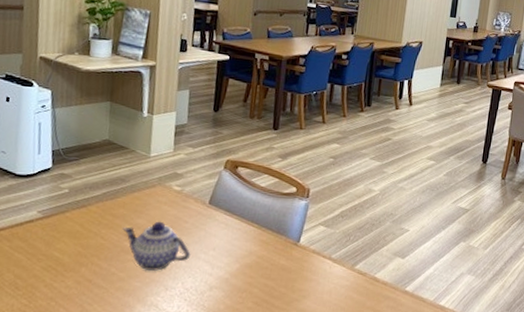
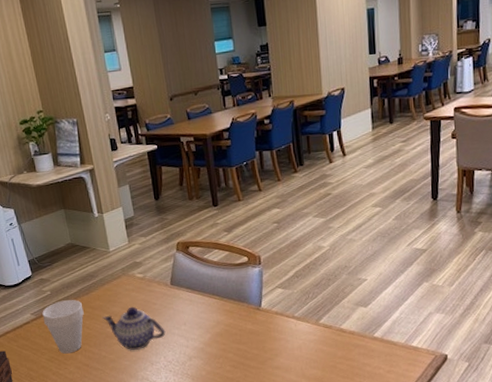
cup: none [50,202,103,264] -> present [42,300,84,354]

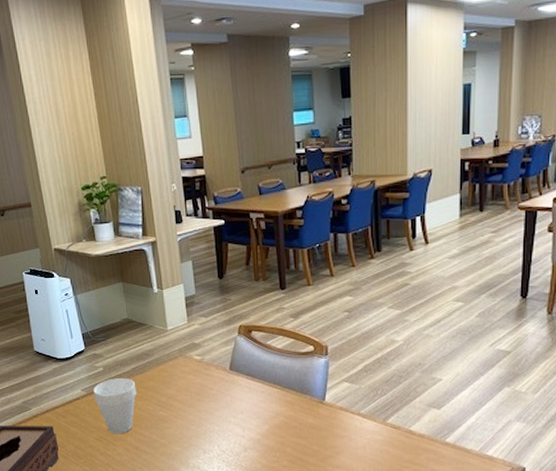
teapot: present [102,306,166,350] -> none [156,390,221,436]

